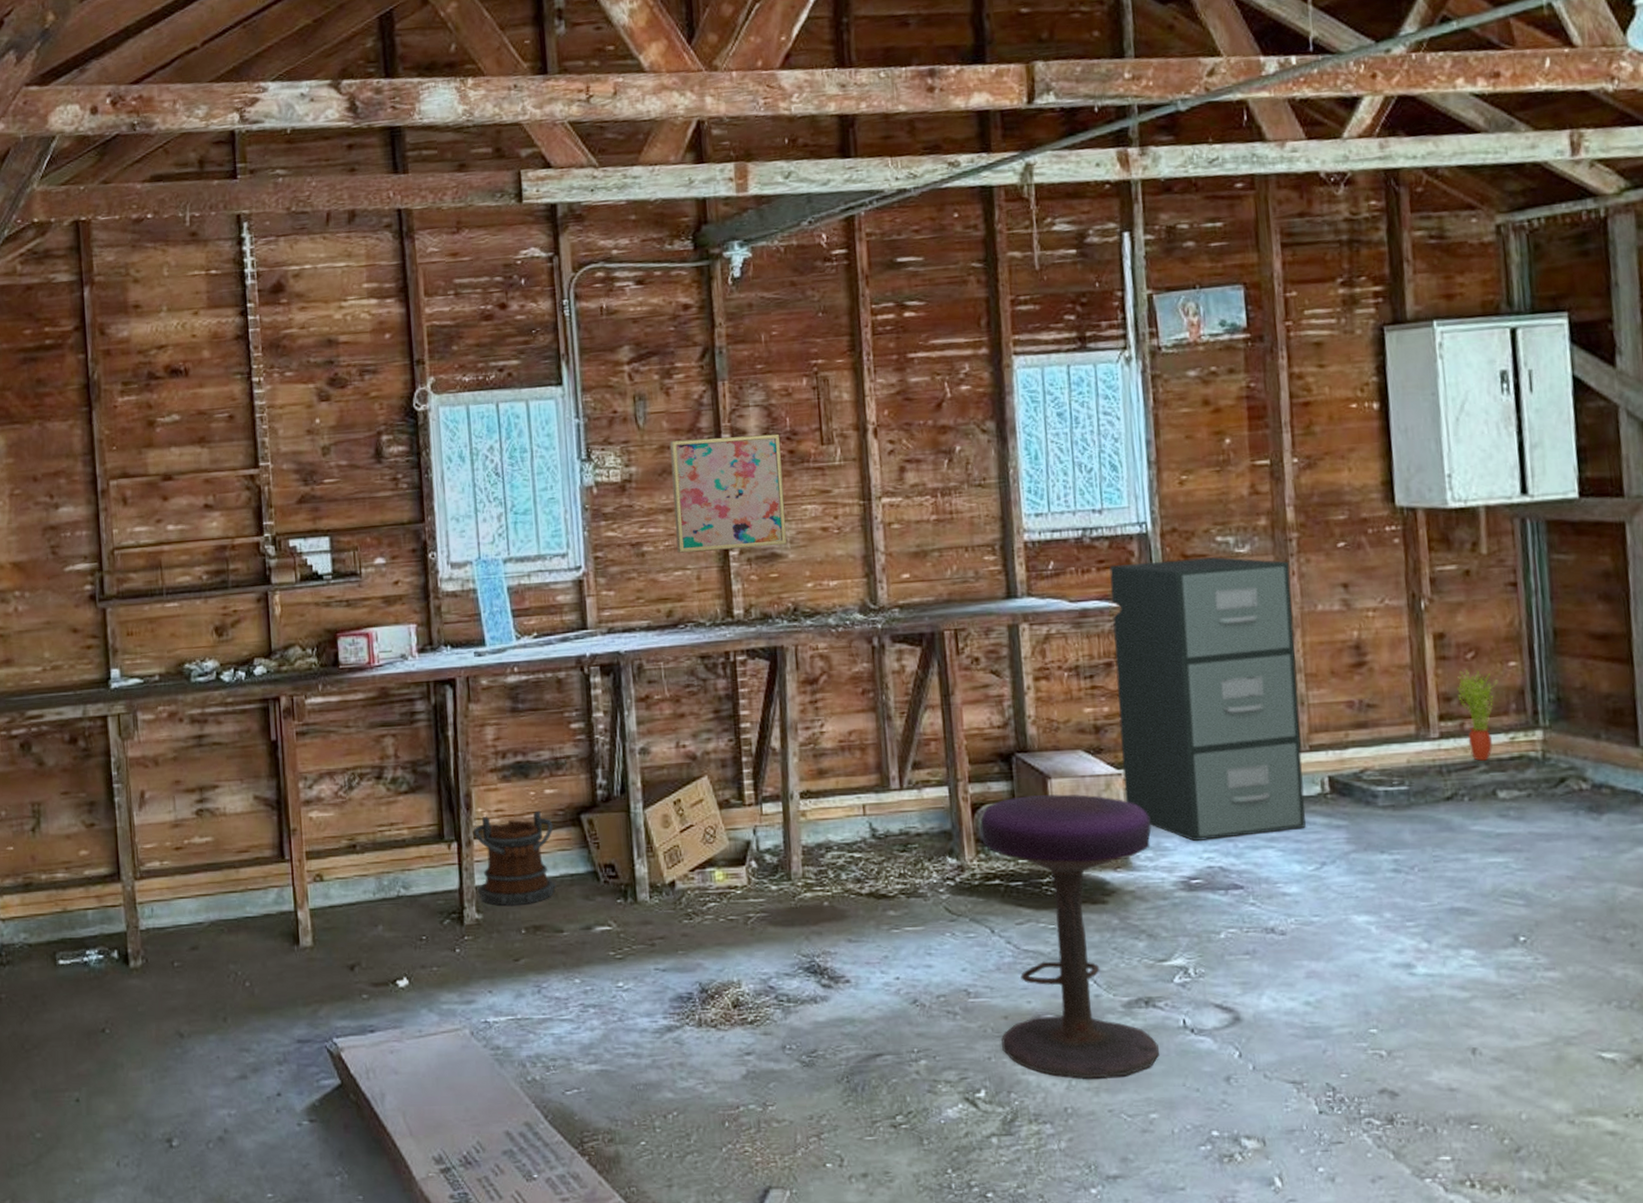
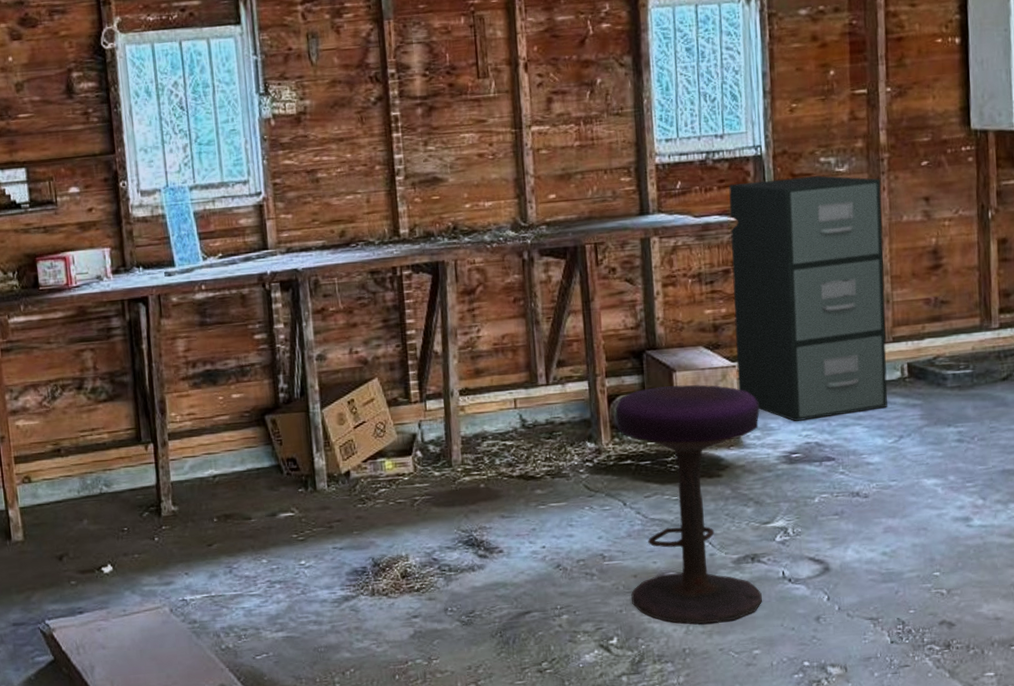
bucket: present [474,810,557,906] -> none [168,413,244,499]
wall art: present [669,433,788,553] -> none [340,68,448,179]

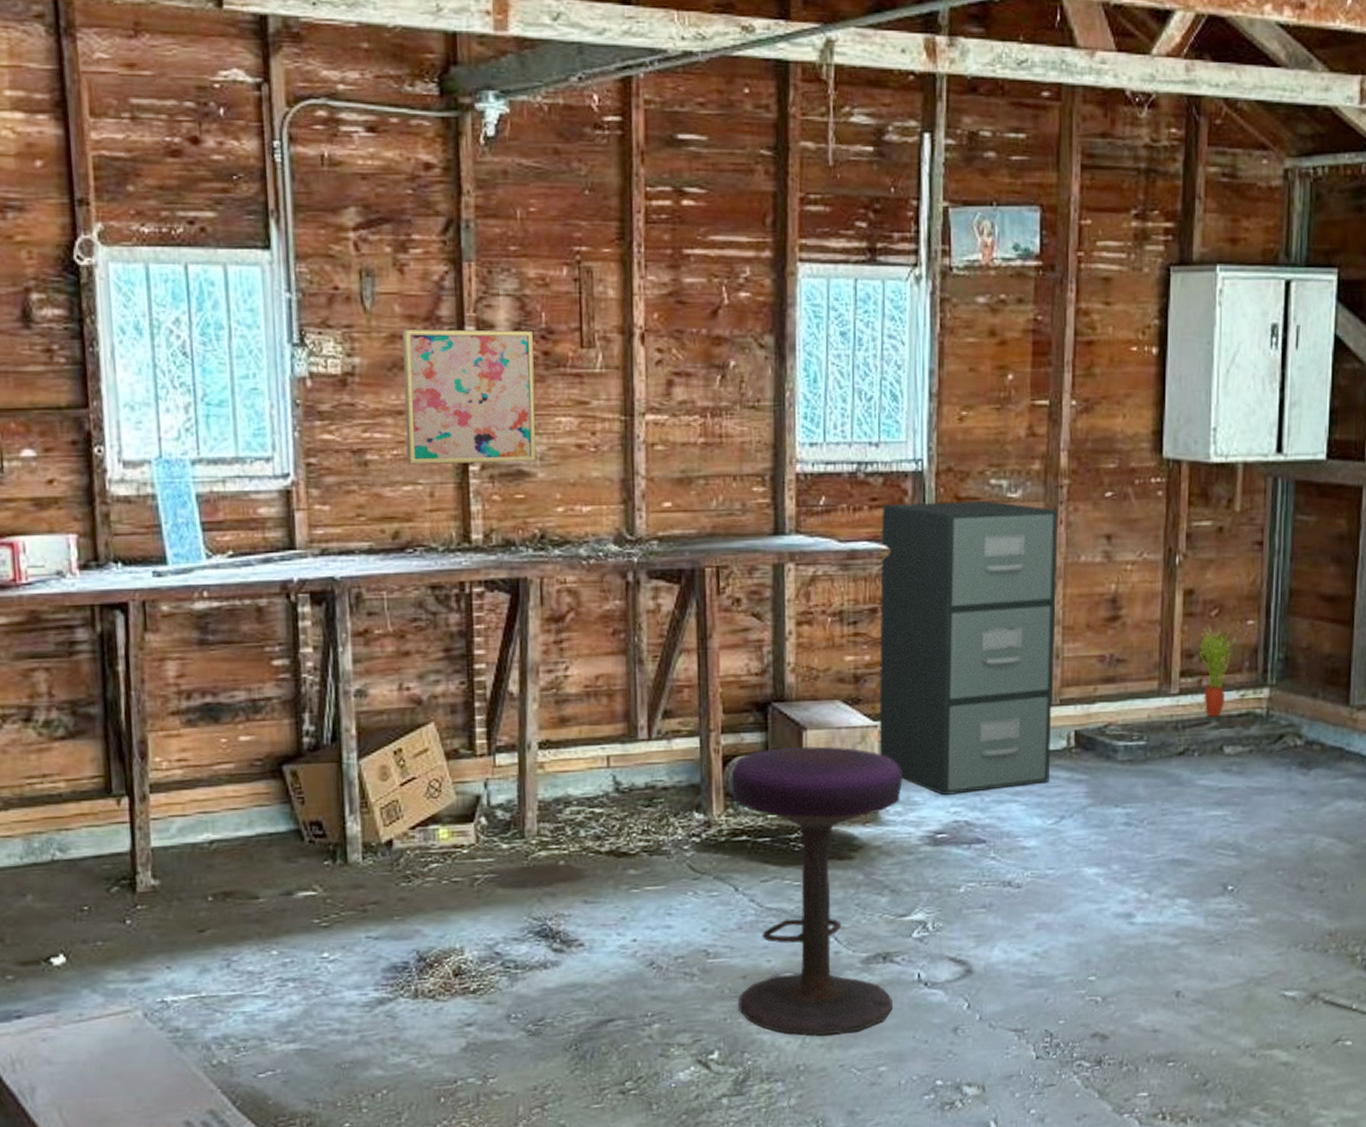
wall art: none [340,68,448,179] -> present [402,329,537,464]

